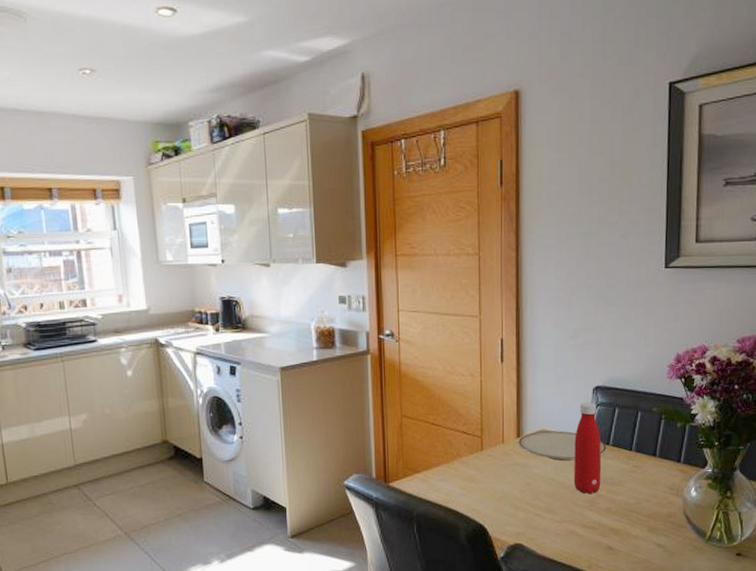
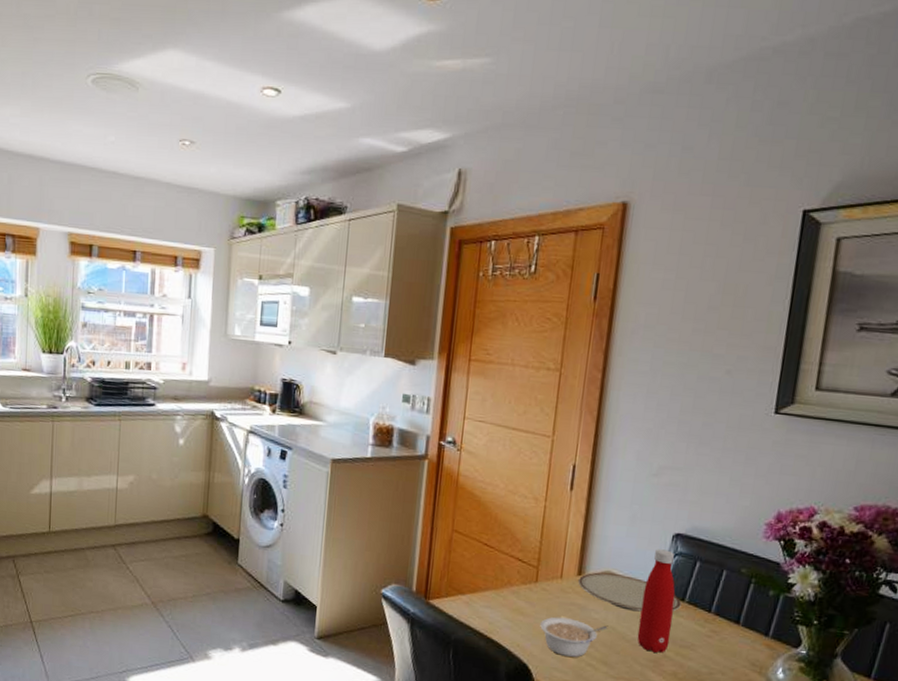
legume: none [490,477,548,511] -> present [540,617,608,658]

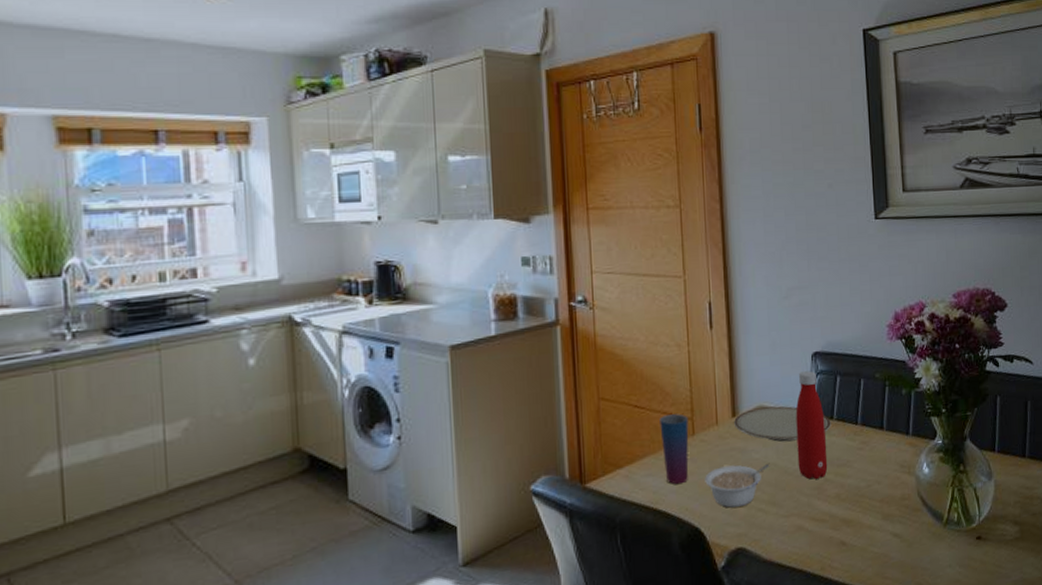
cup: none [503,558,534,623] -> present [659,413,689,485]

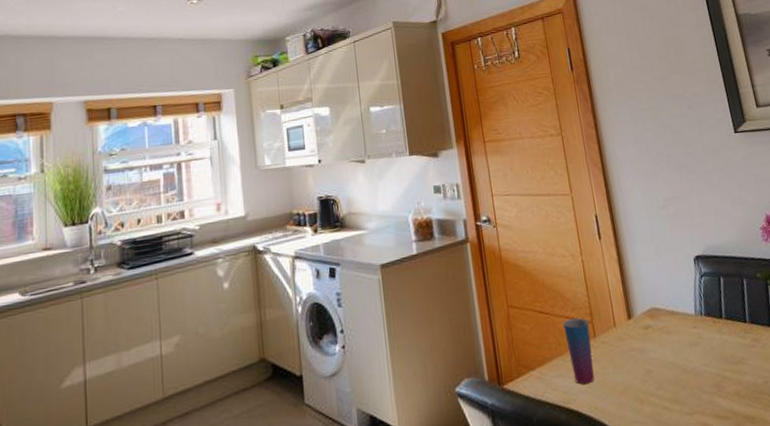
legume: present [705,464,770,508] -> none [609,363,669,406]
plate: present [734,406,831,442] -> none [630,307,722,342]
bottle: present [795,371,828,479] -> none [684,273,724,377]

